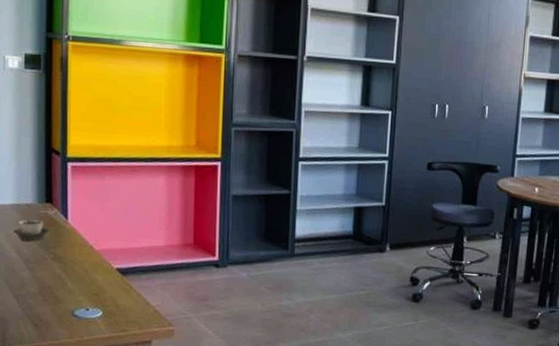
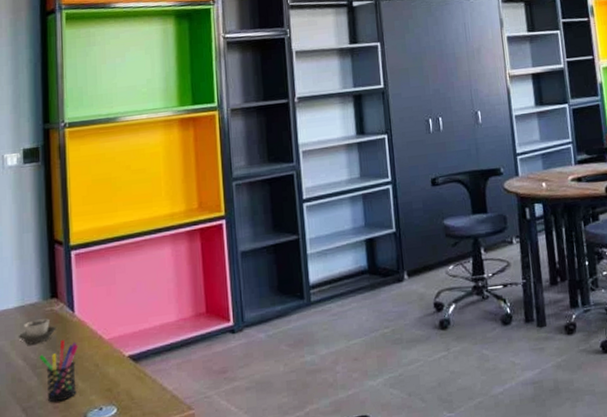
pen holder: none [32,242,70,296] -> present [39,339,79,403]

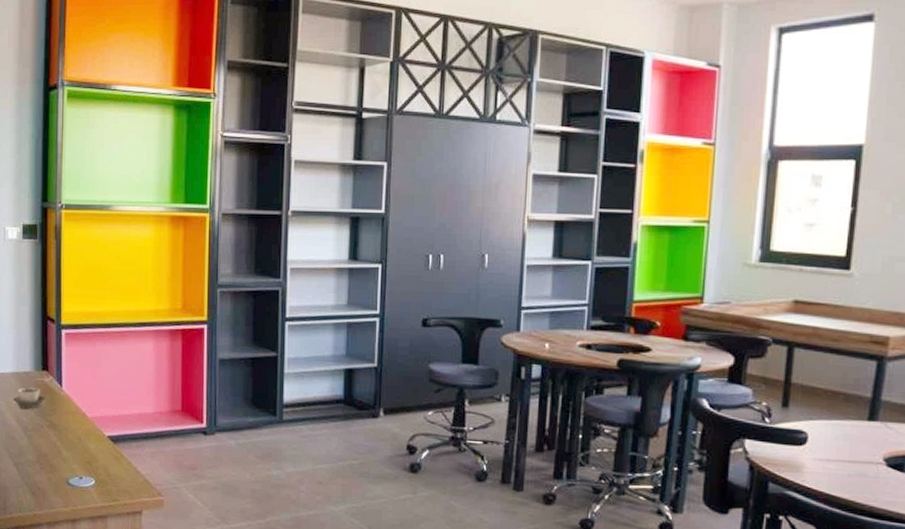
pen holder: present [39,339,79,403] -> none [30,409,65,464]

